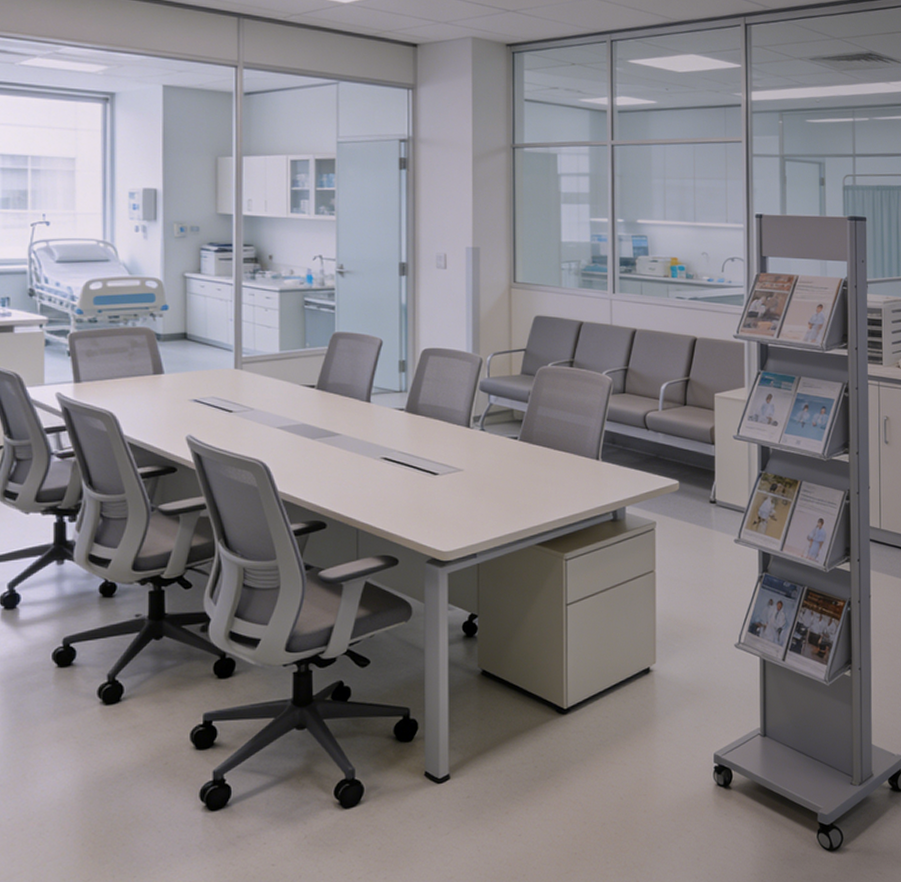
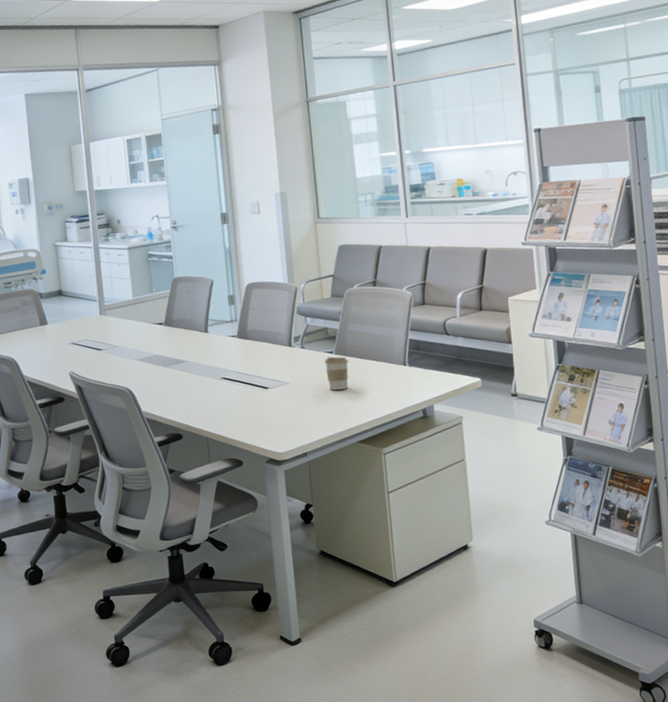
coffee cup: none [506,443,535,482] -> present [324,356,349,390]

